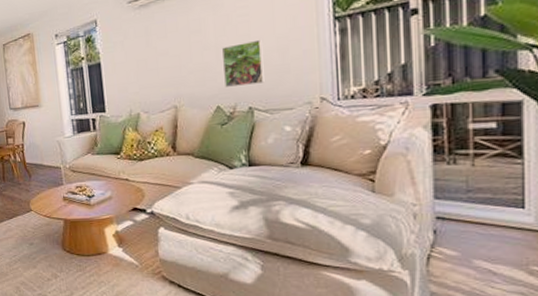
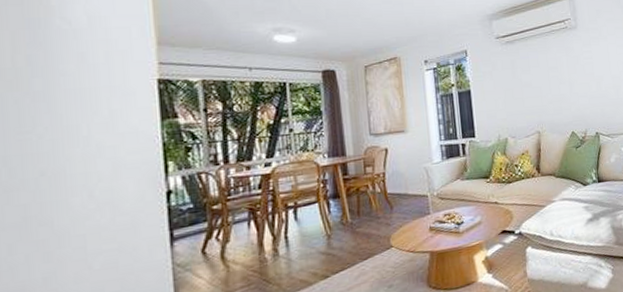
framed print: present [222,39,265,87] -> none [574,78,606,116]

